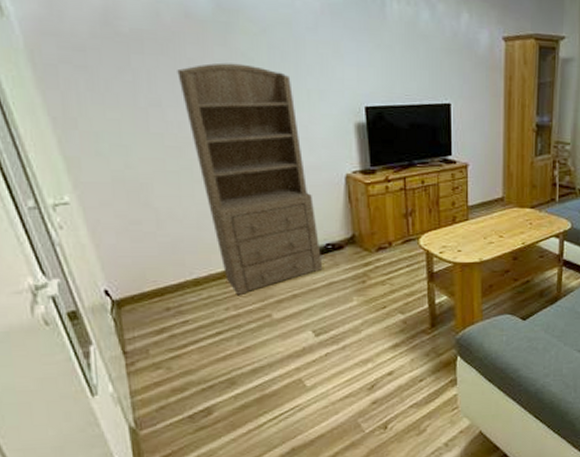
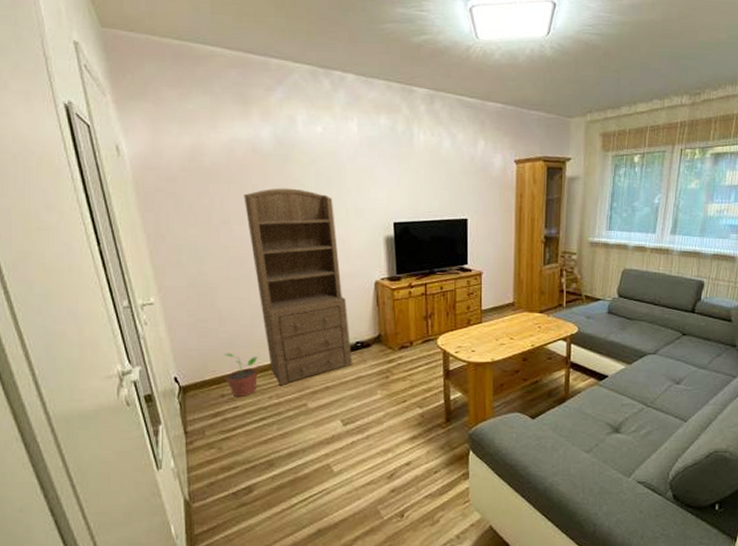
potted plant: none [165,260,210,310] -> present [224,353,258,398]

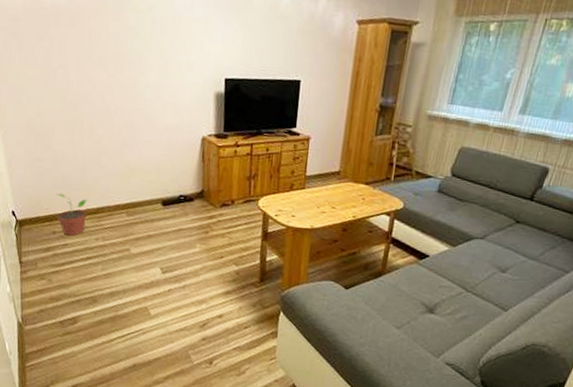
shelving unit: present [244,188,353,385] -> none [81,34,175,229]

